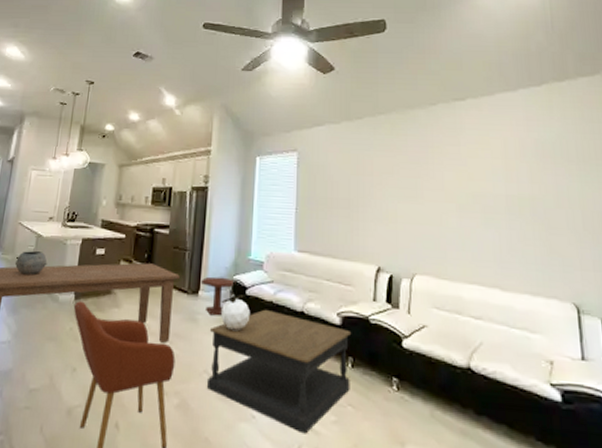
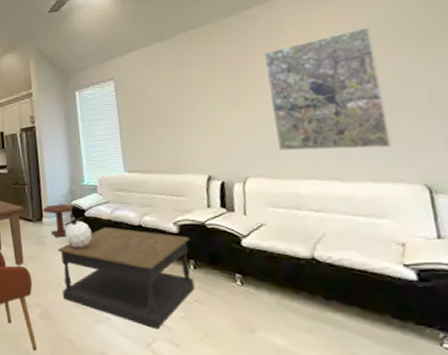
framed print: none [443,142,549,261] -> present [263,26,393,151]

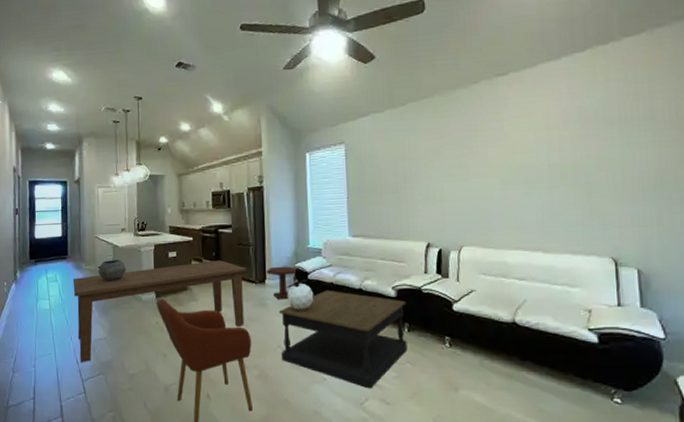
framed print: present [263,26,393,151] -> none [486,110,589,223]

